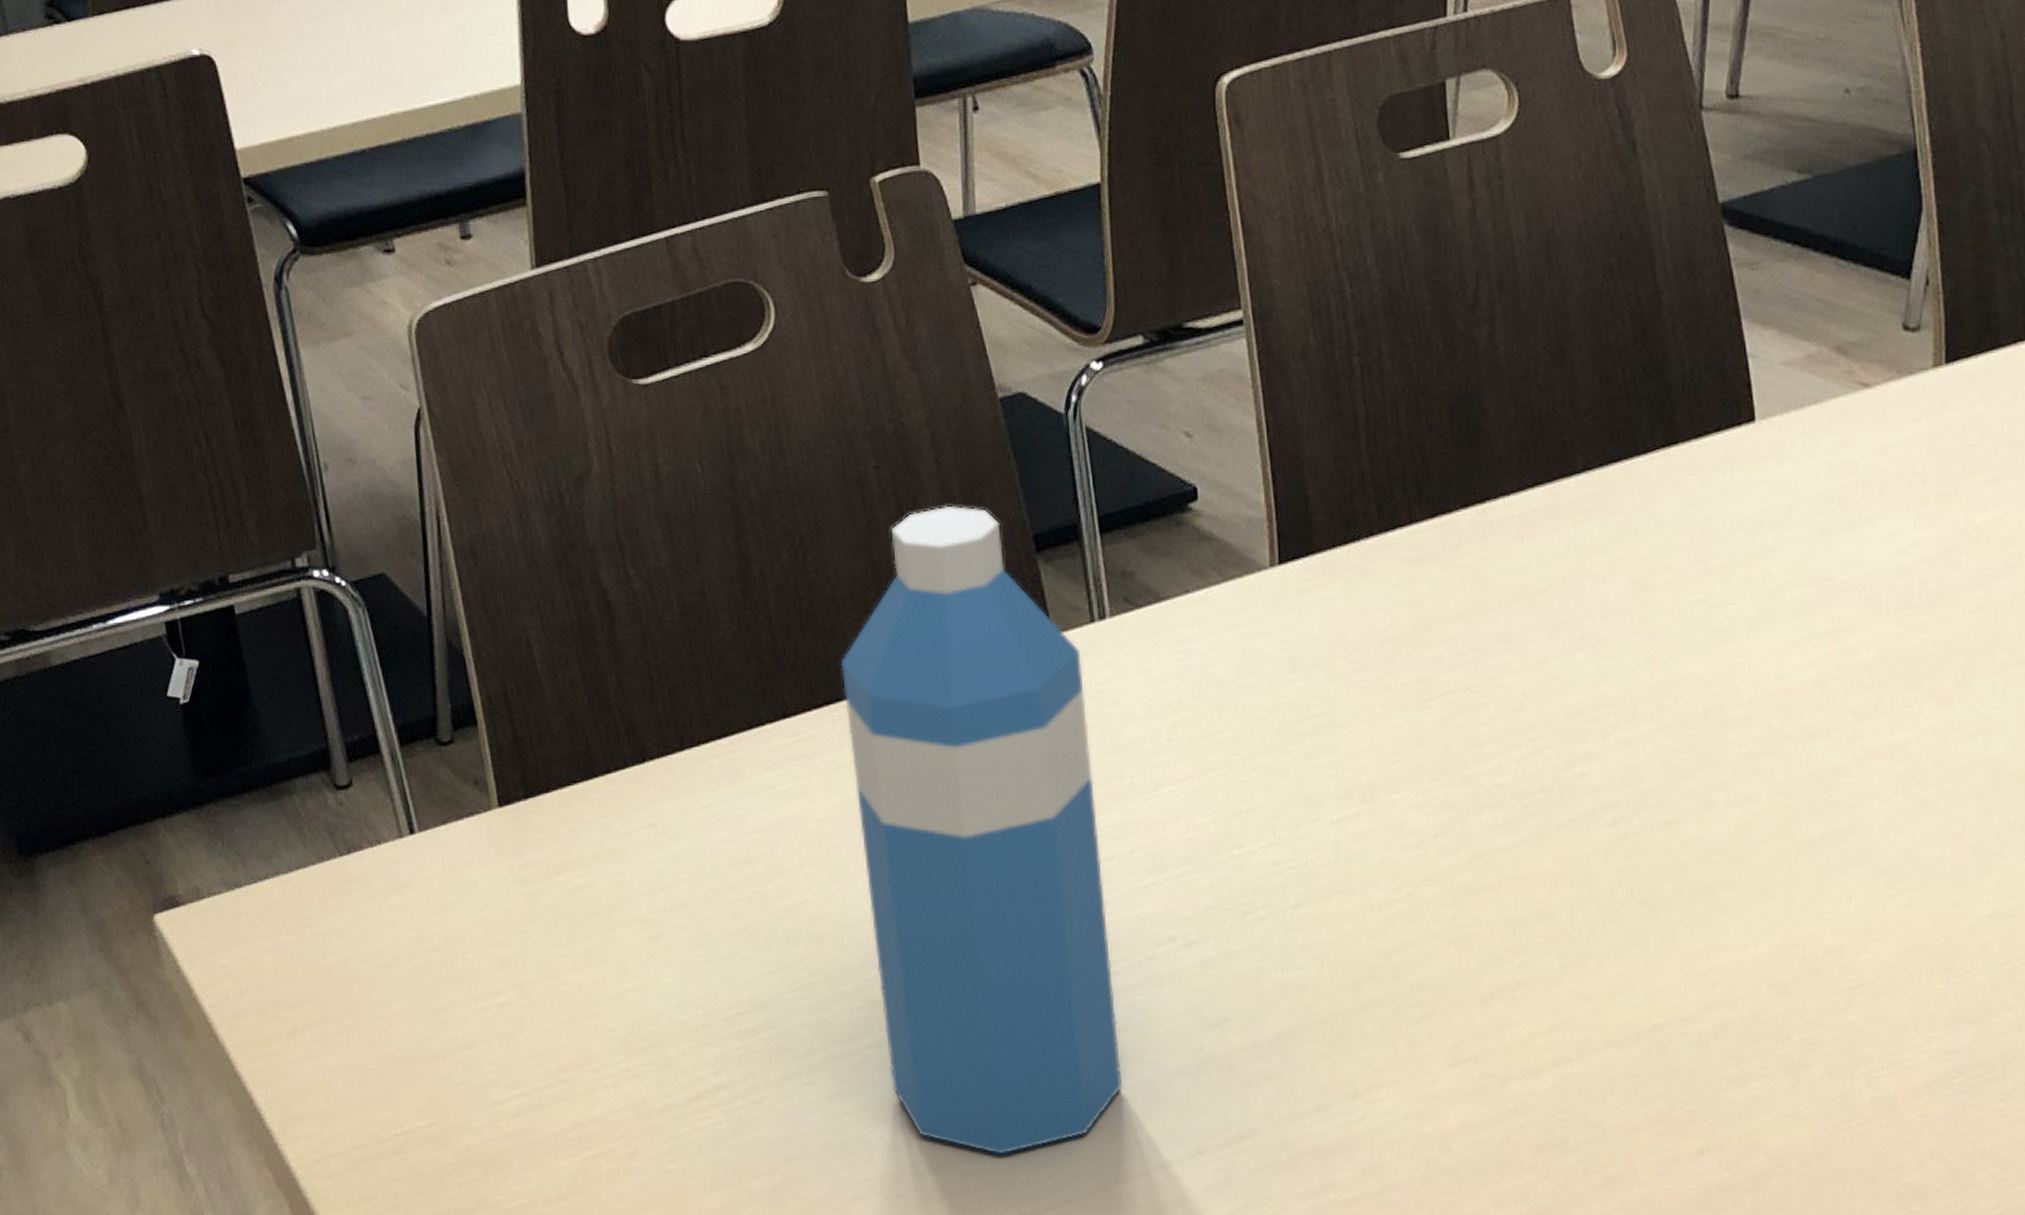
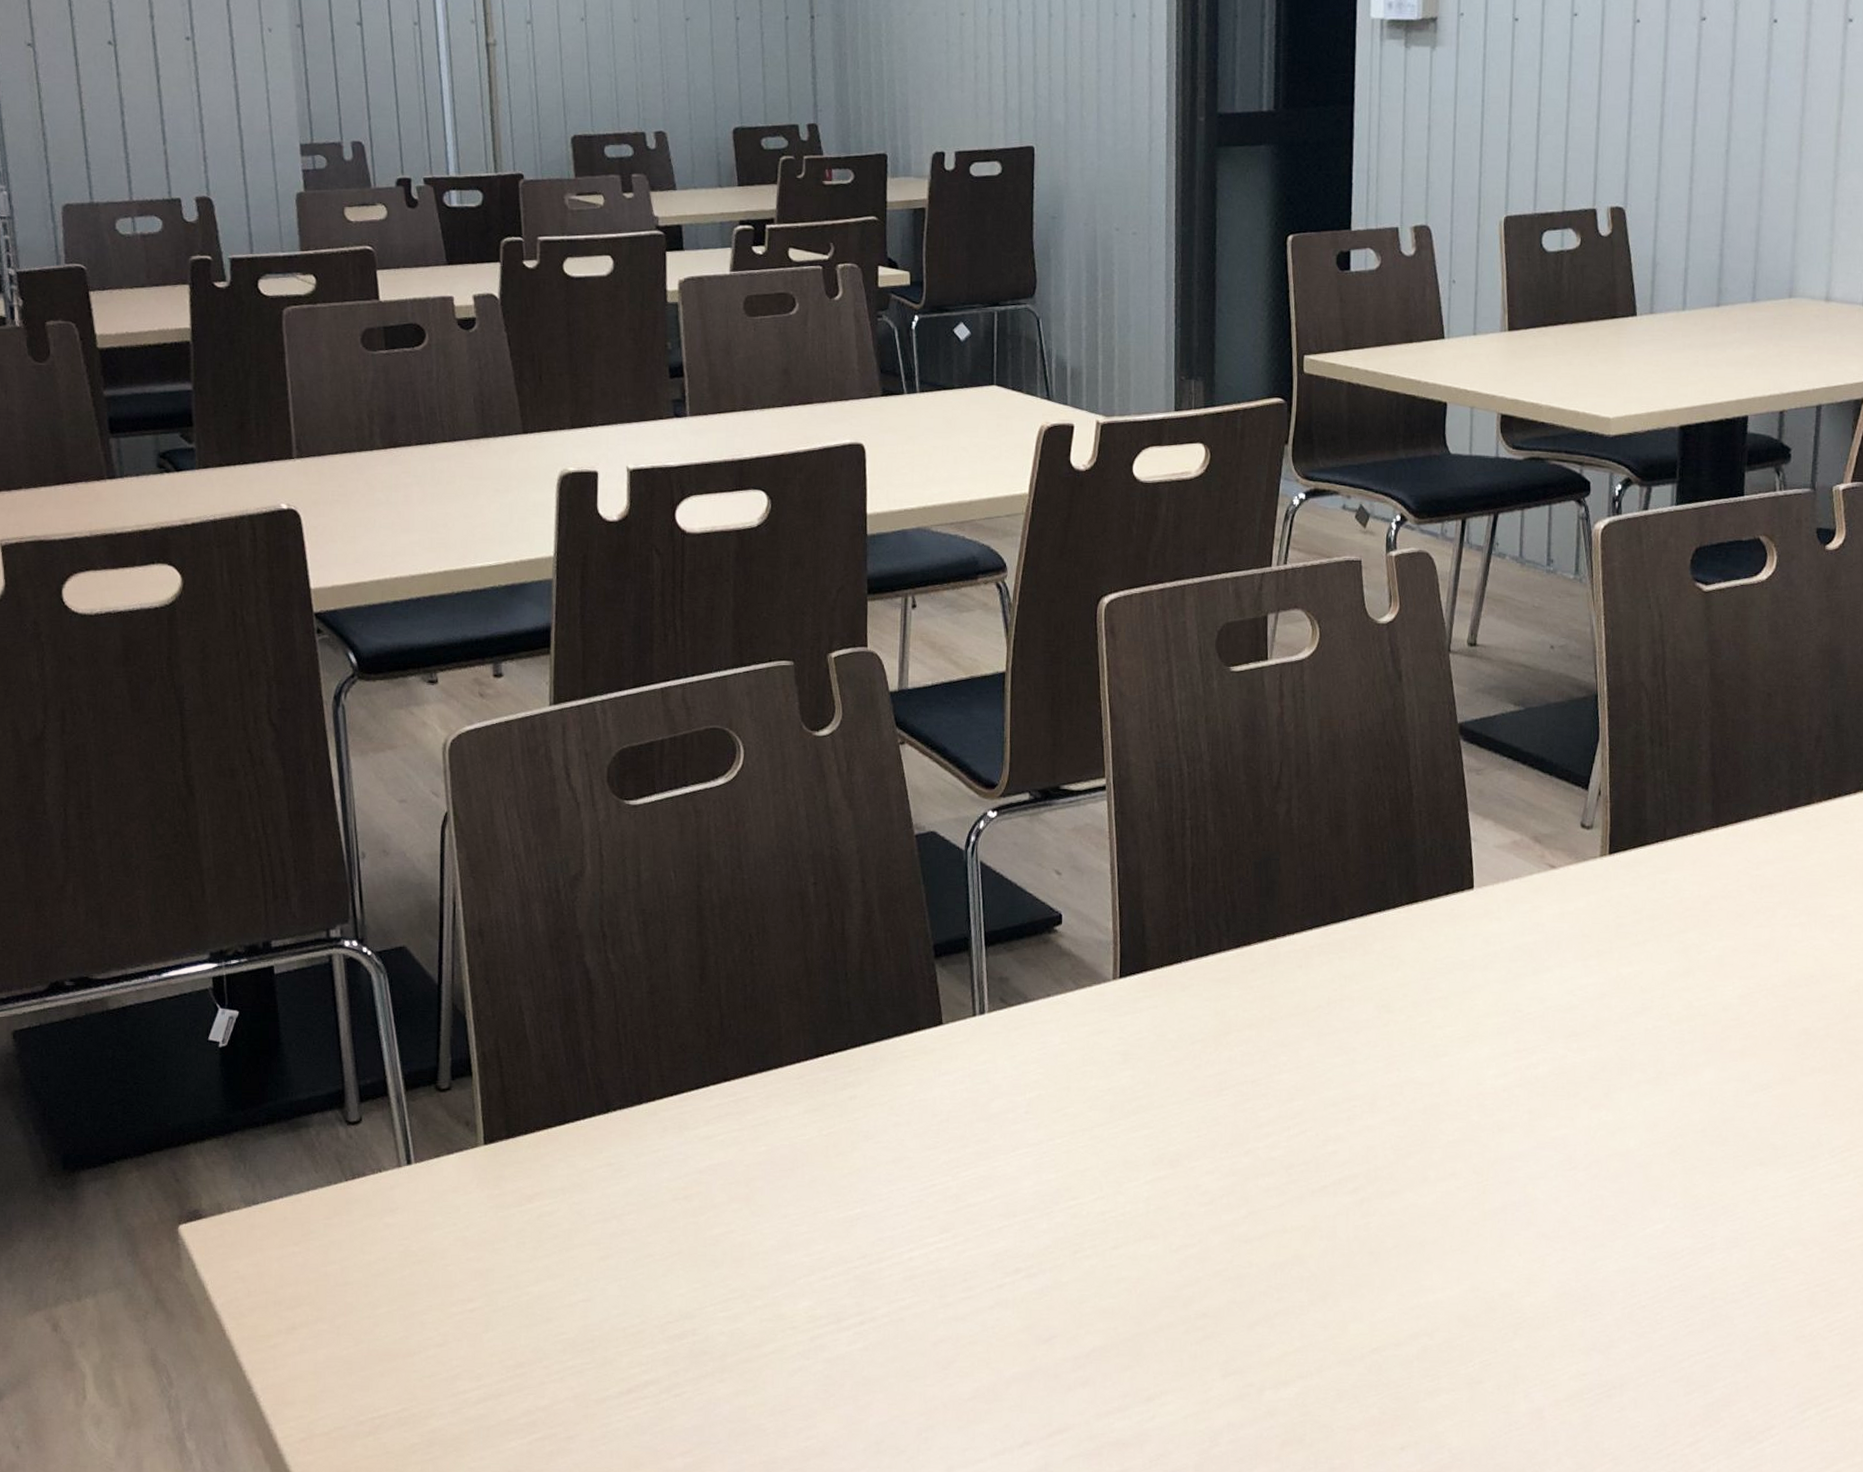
water bottle: present [840,505,1123,1155] -> none [773,917,971,1443]

